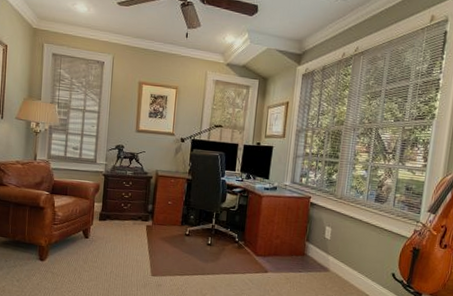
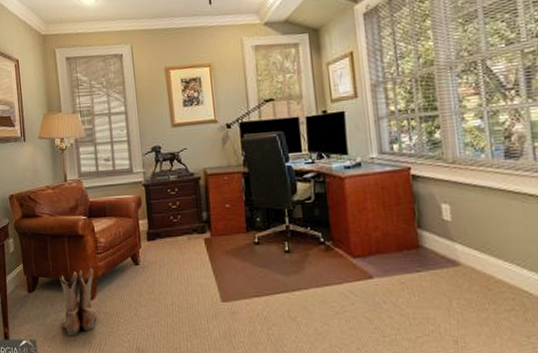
boots: none [12,235,48,289] -> present [60,268,97,337]

